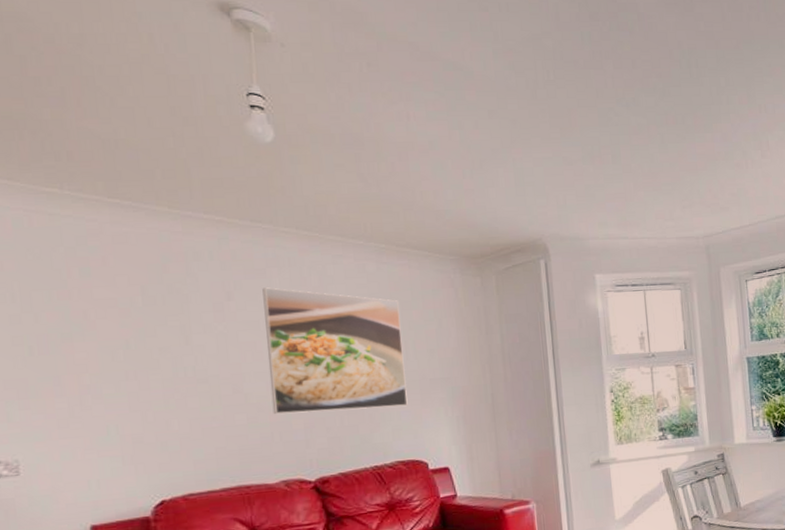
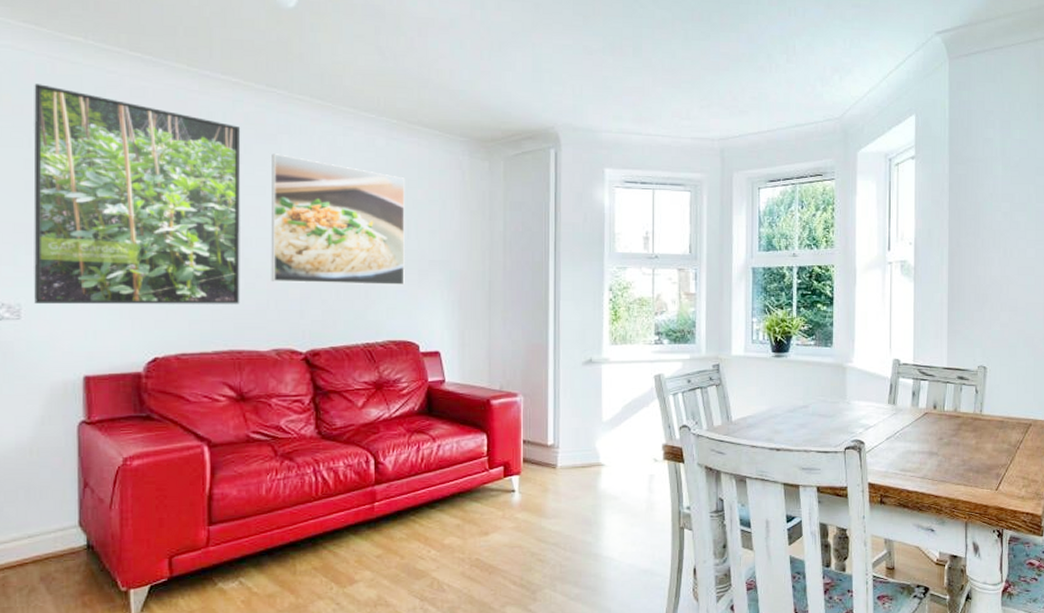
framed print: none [12,238,244,458] -> present [33,84,241,304]

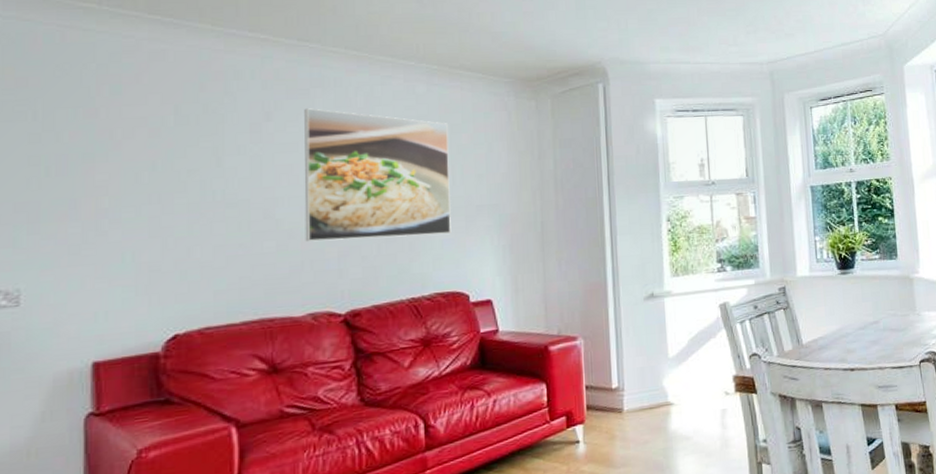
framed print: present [33,84,241,304] -> none [36,54,272,287]

